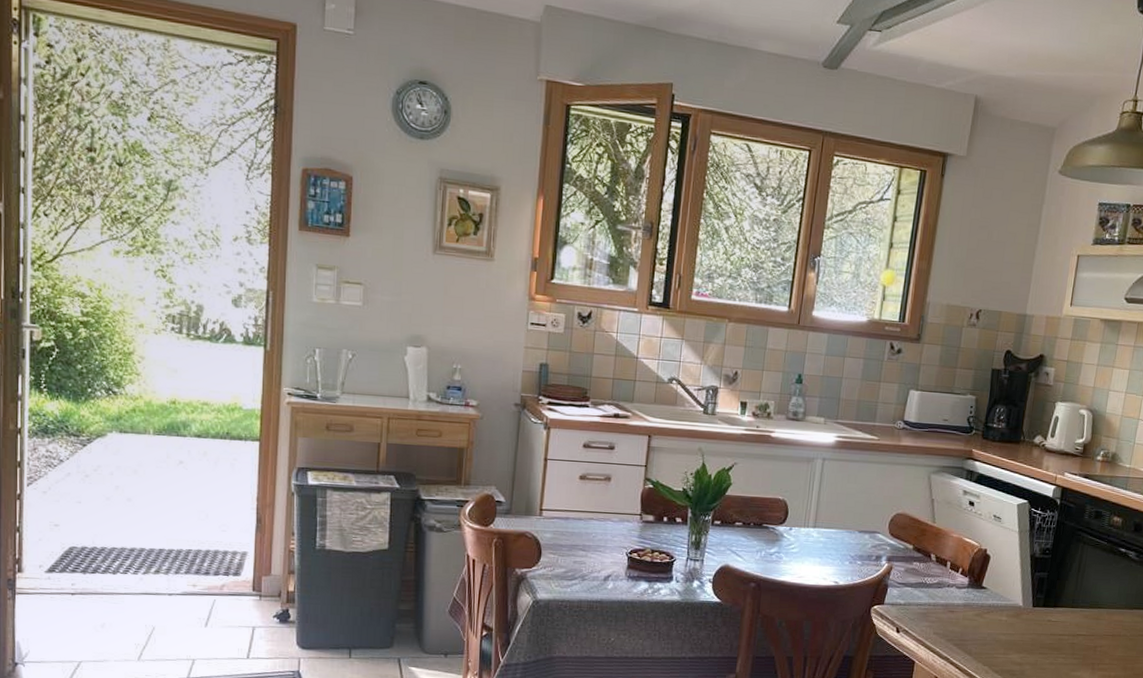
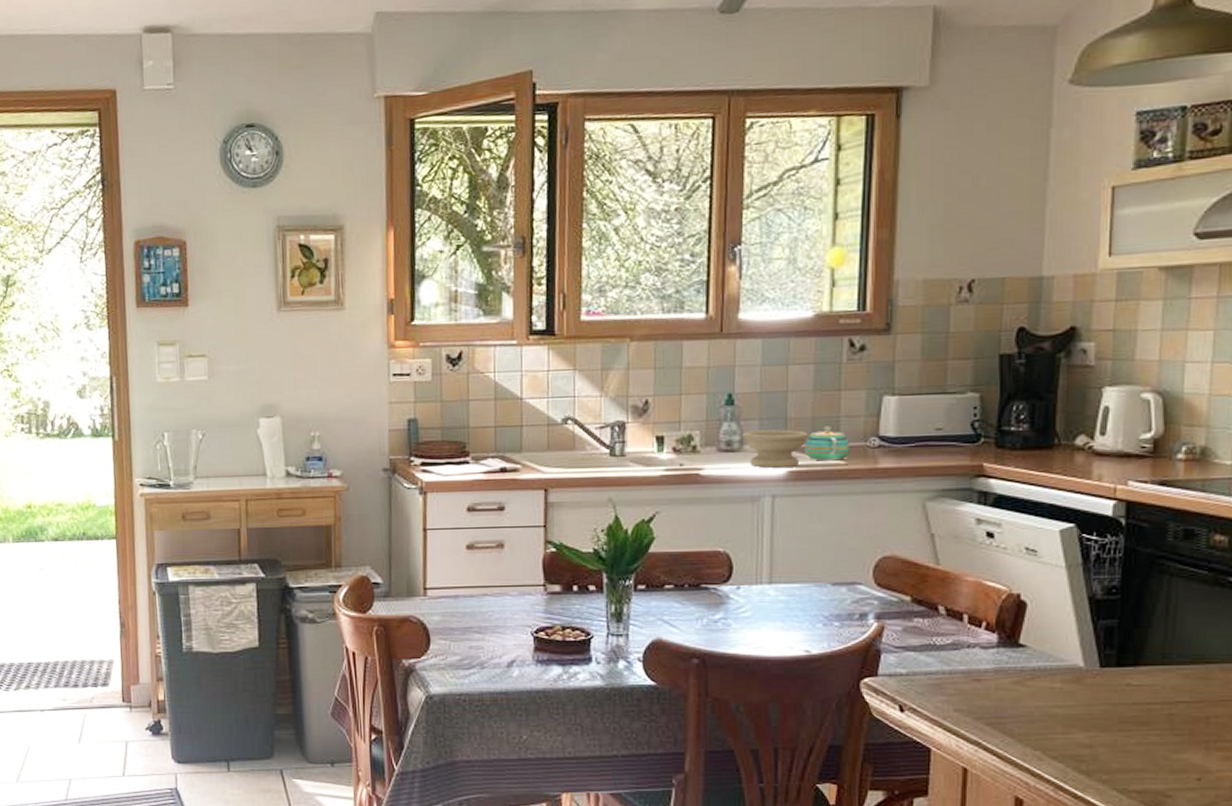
bowl: none [805,405,854,438] -> present [741,429,808,468]
teapot: none [849,408,883,436] -> present [803,426,851,461]

